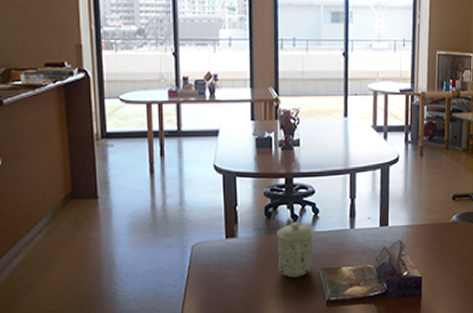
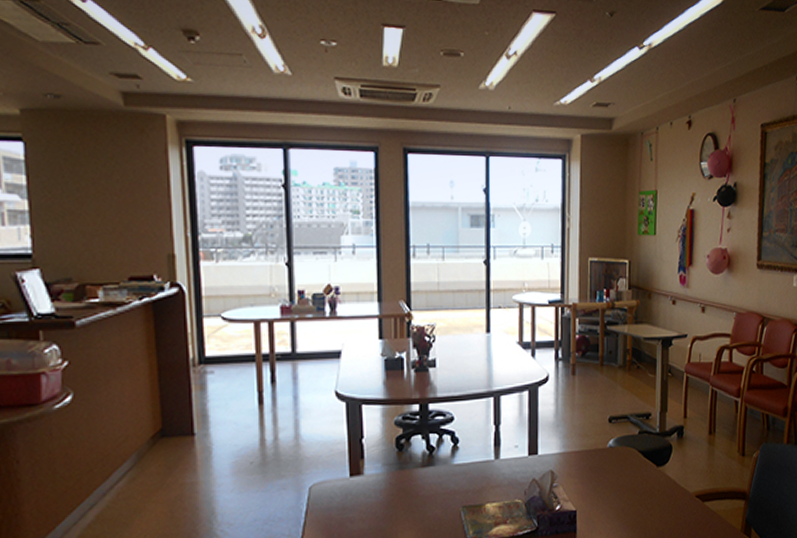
mug: present [277,221,314,277] -> none [410,453,453,519]

